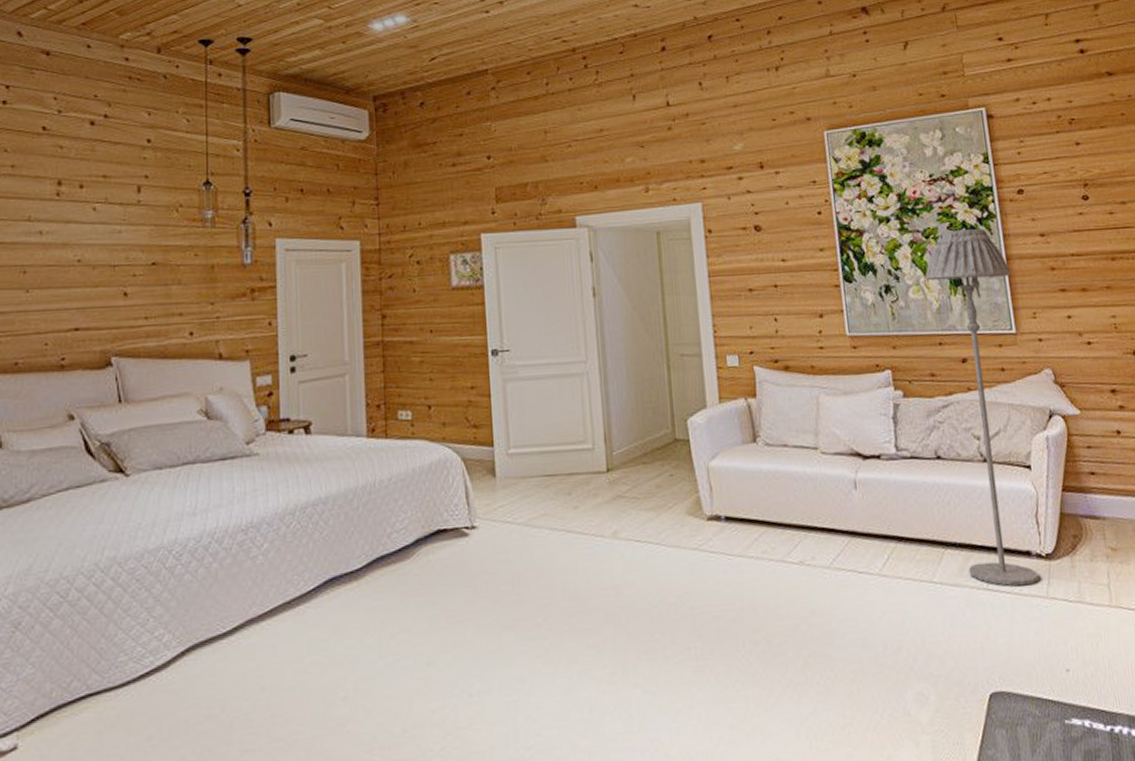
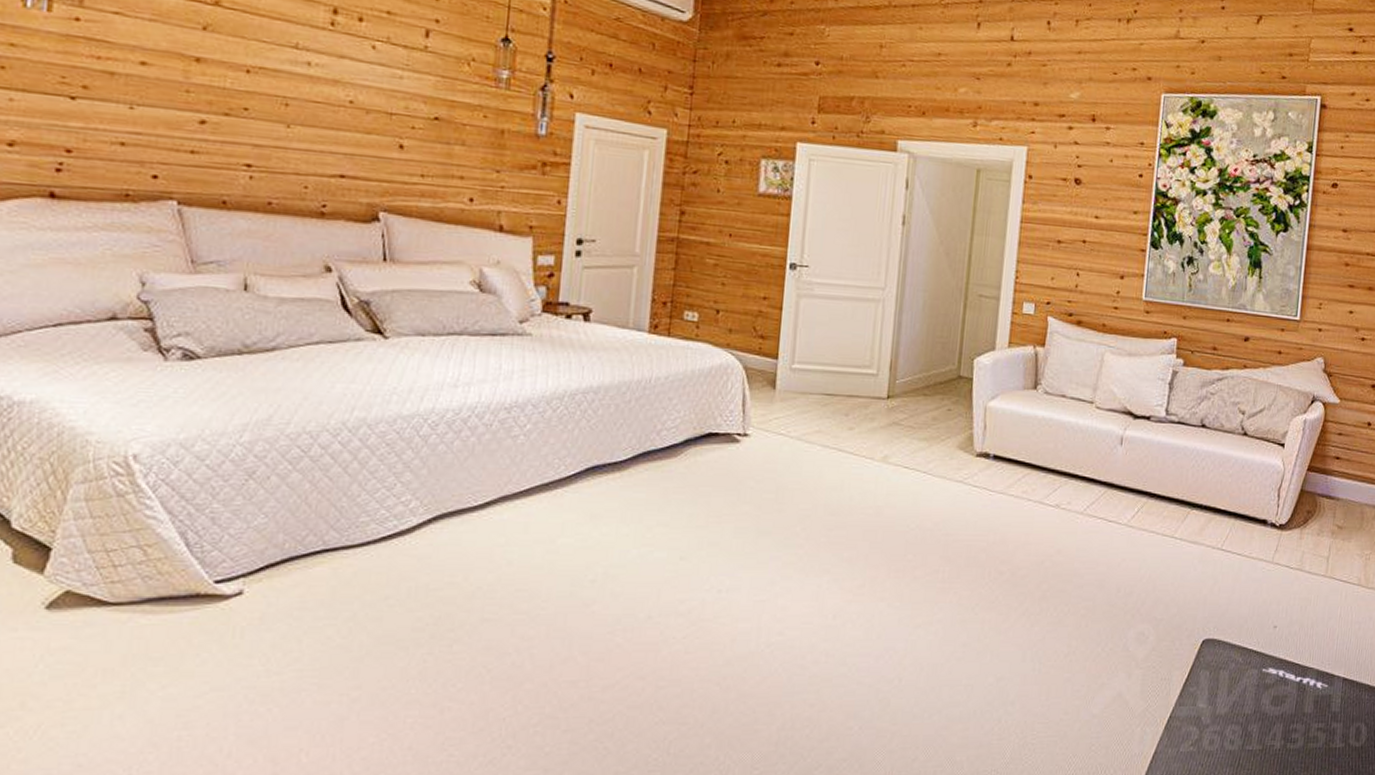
floor lamp: present [925,229,1039,587] -> none [1208,212,1308,550]

